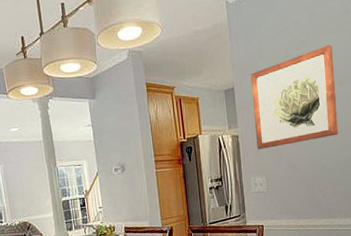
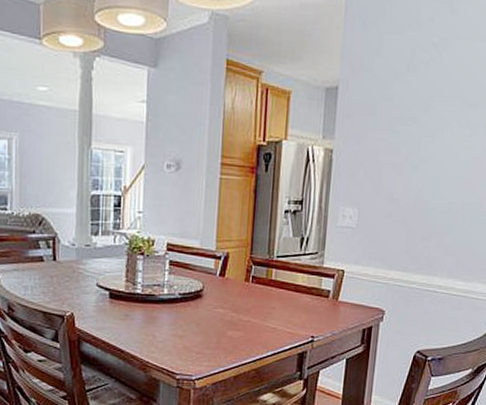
wall art: present [250,44,339,150] -> none [354,54,470,173]

